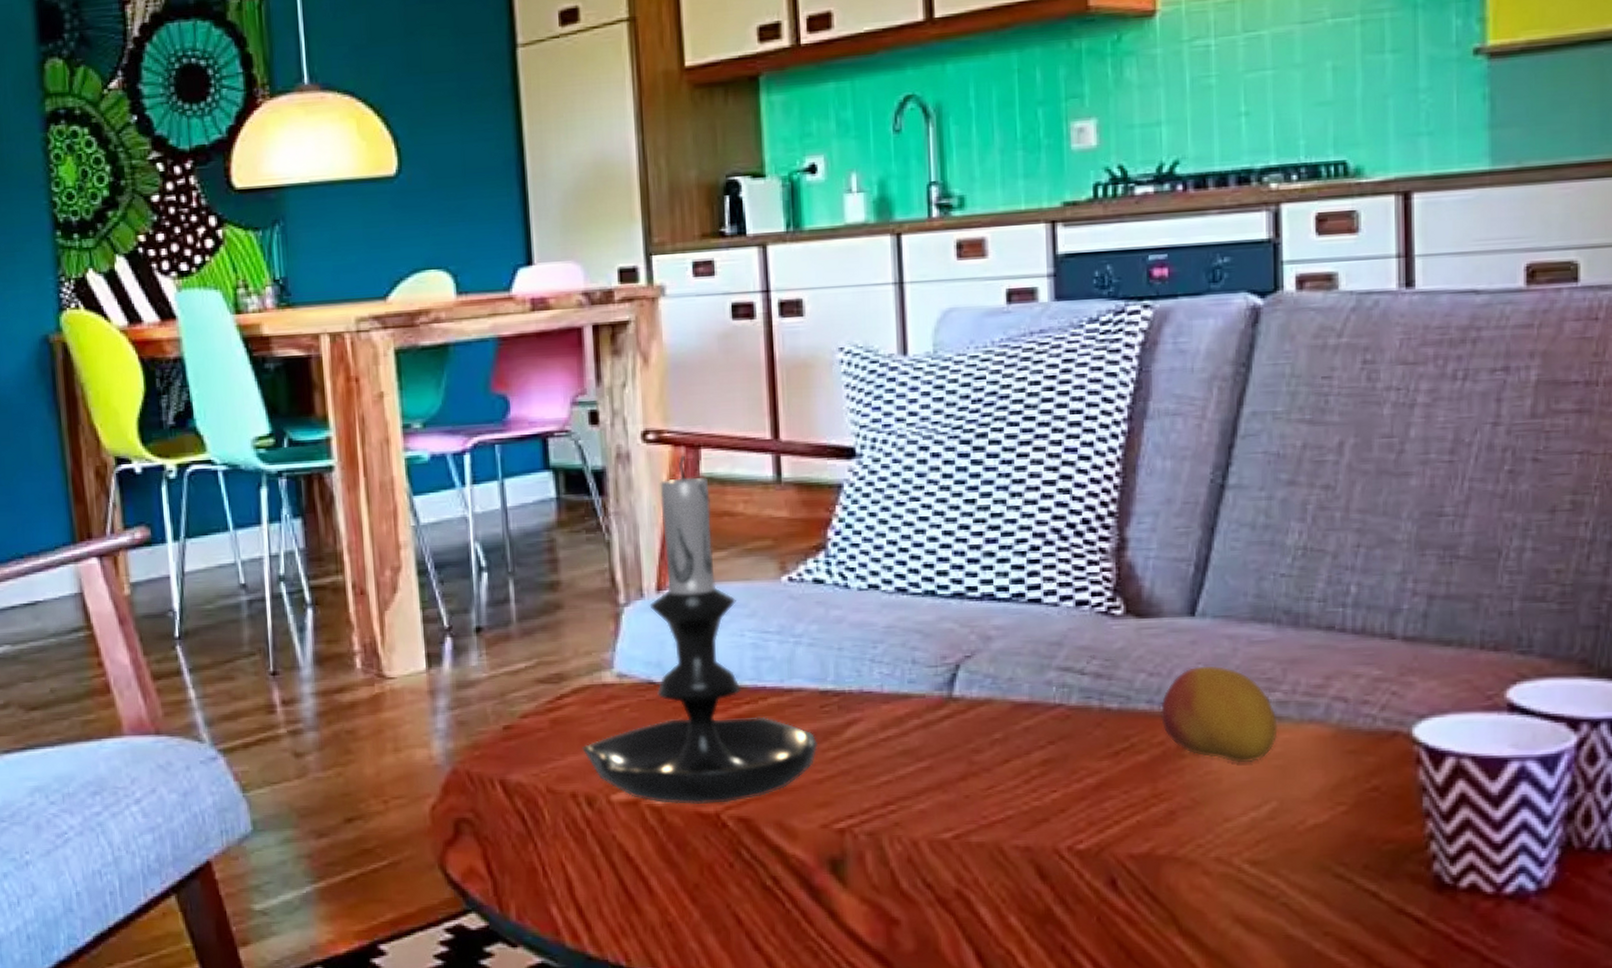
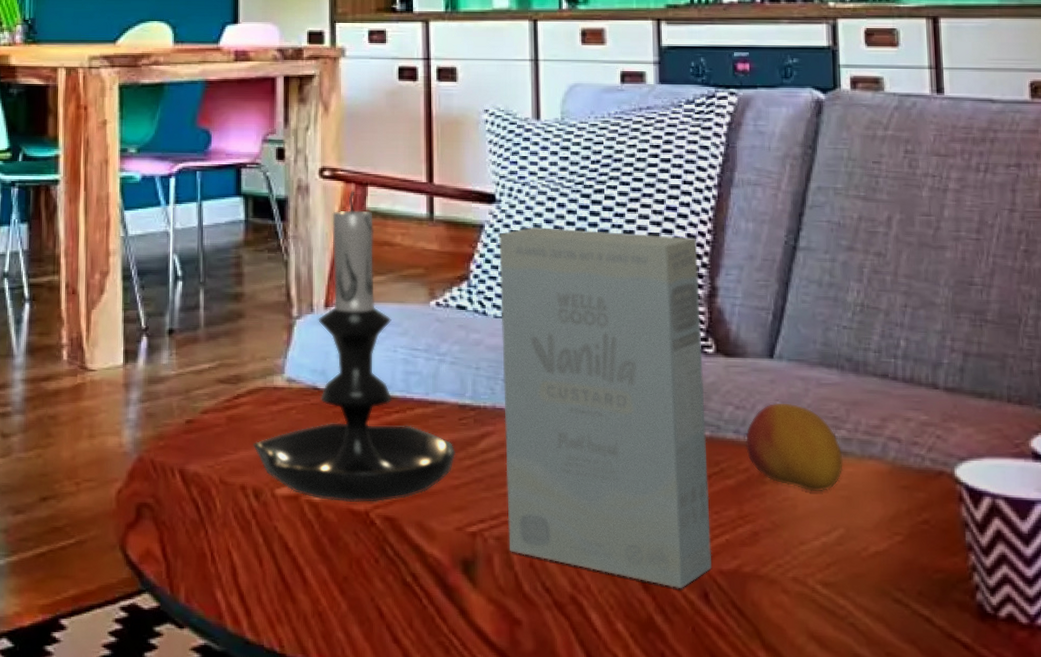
book: none [861,482,1121,877] -> present [499,226,712,589]

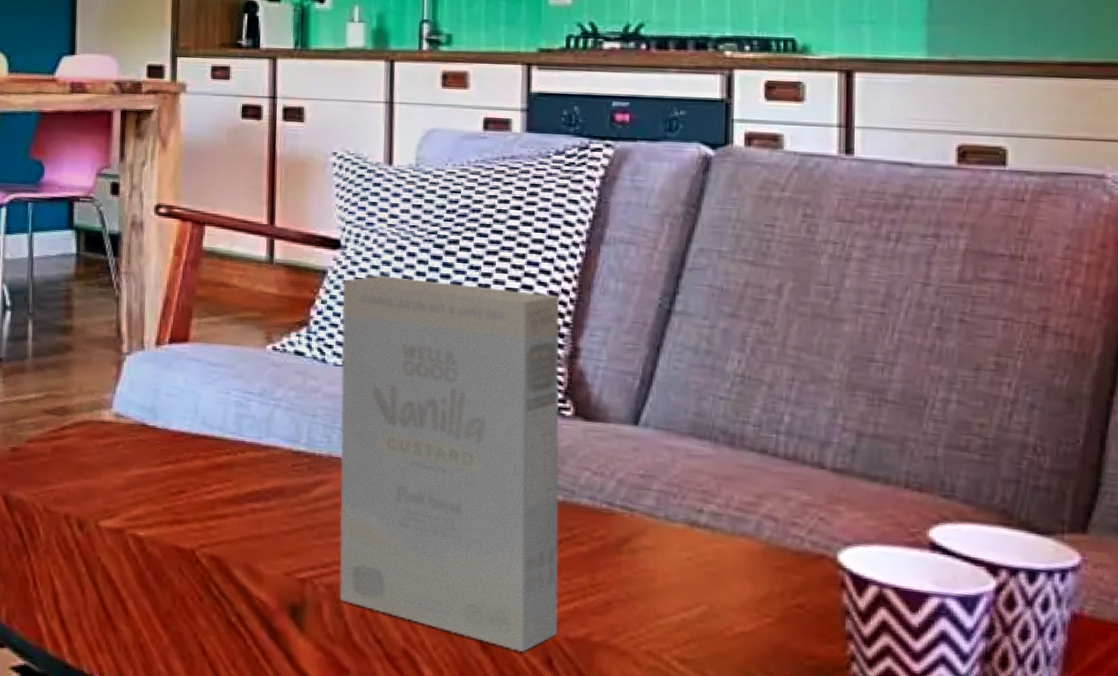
candle holder: present [253,190,456,503] -> none [78,228,288,542]
fruit: present [745,402,843,492] -> none [602,471,711,567]

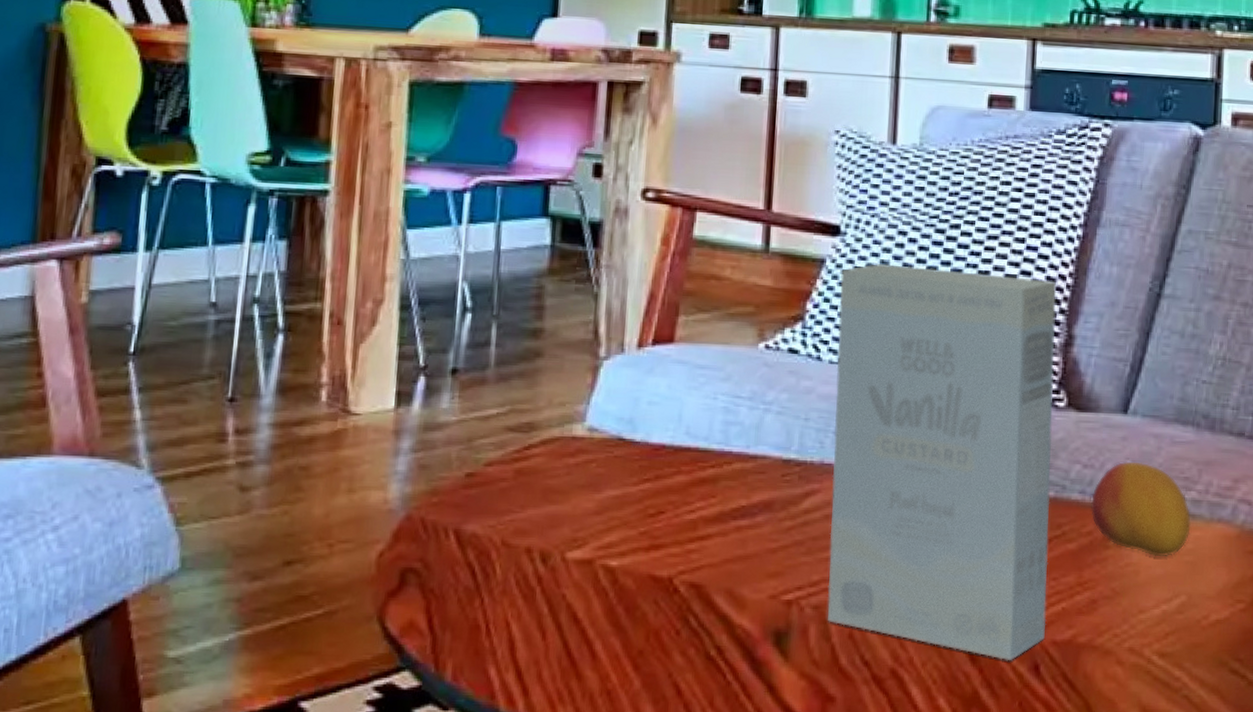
fruit: none [602,471,711,567] -> present [1091,461,1191,557]

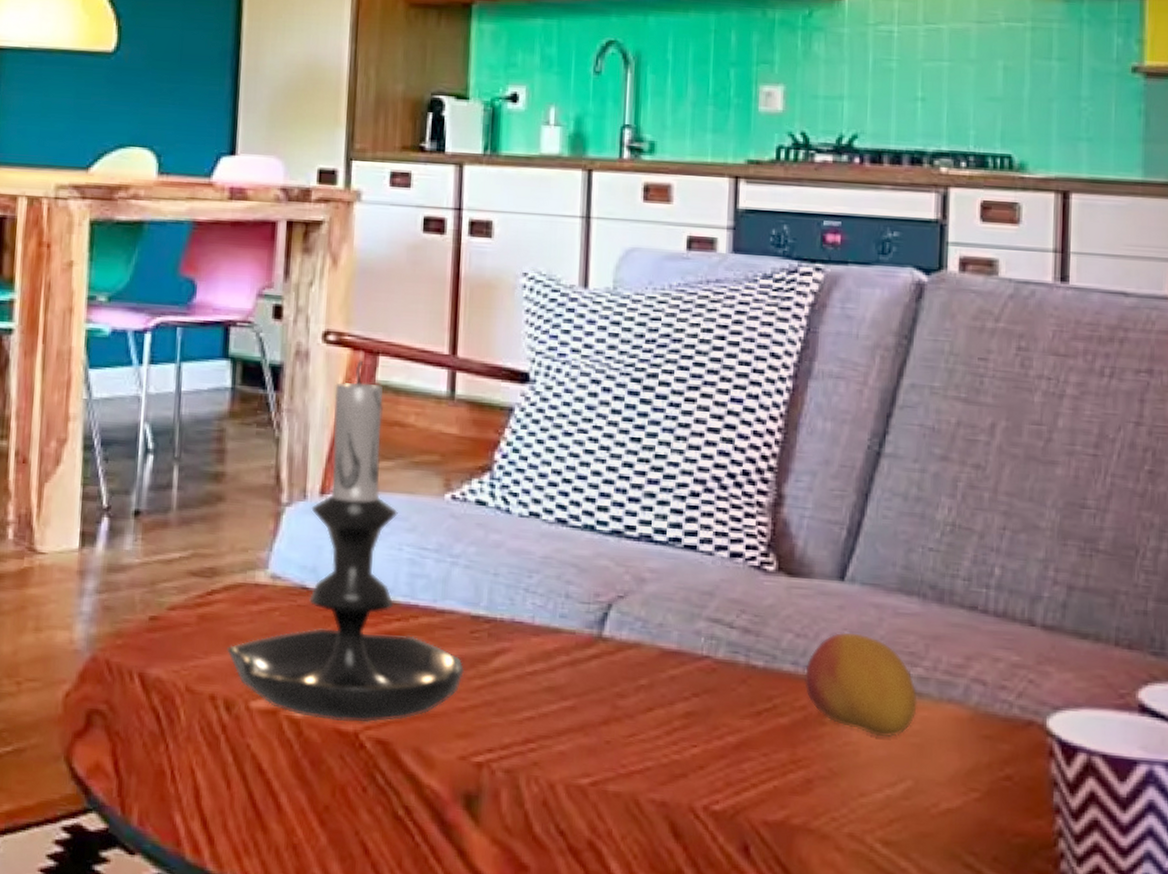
candle holder: none [543,215,776,568] -> present [227,359,465,723]
book: present [827,263,1056,661] -> none [520,412,764,840]

